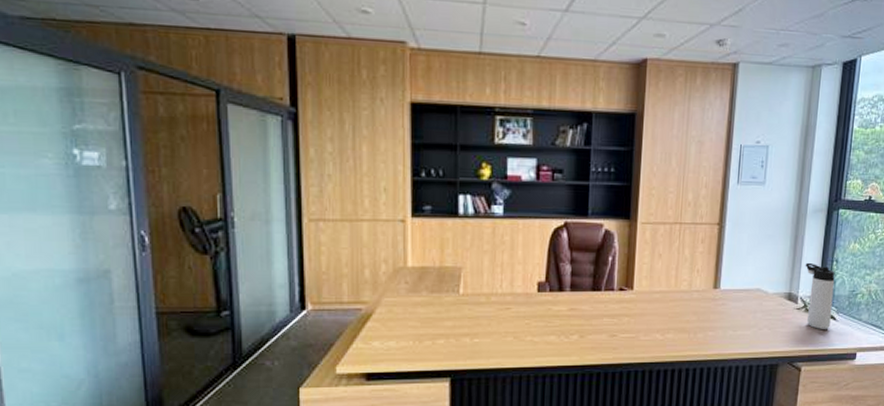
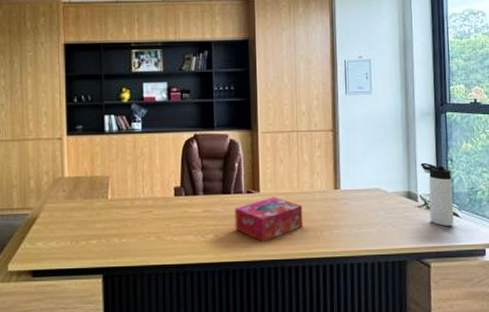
tissue box: none [603,295,678,344] -> present [235,197,303,242]

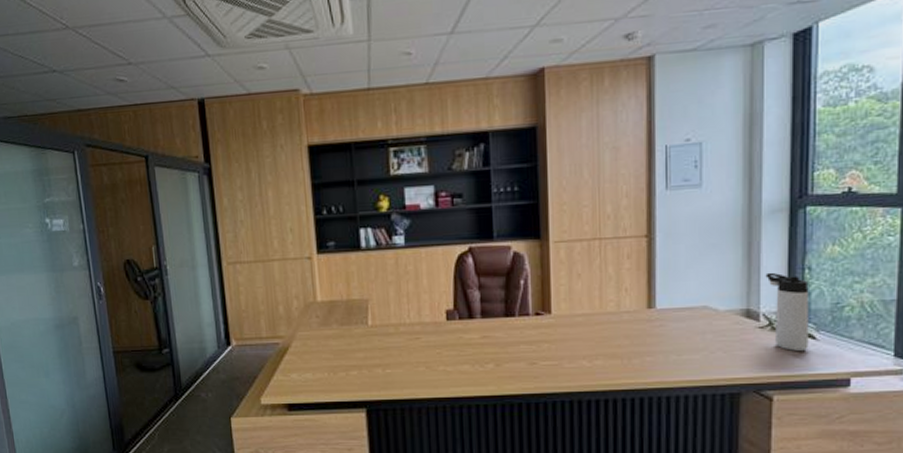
tissue box: present [235,197,303,242] -> none [520,319,606,372]

